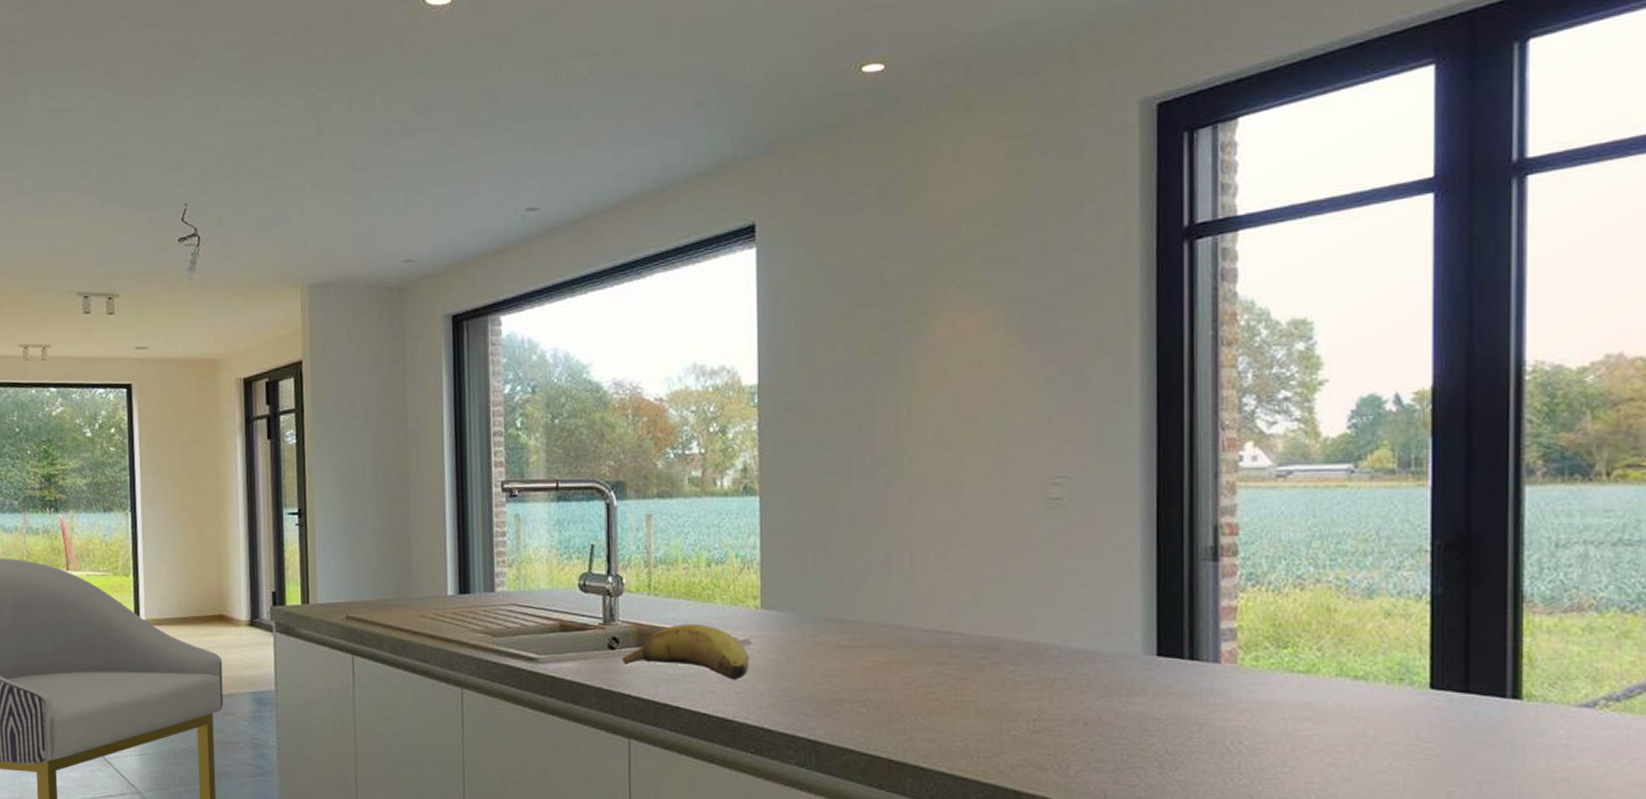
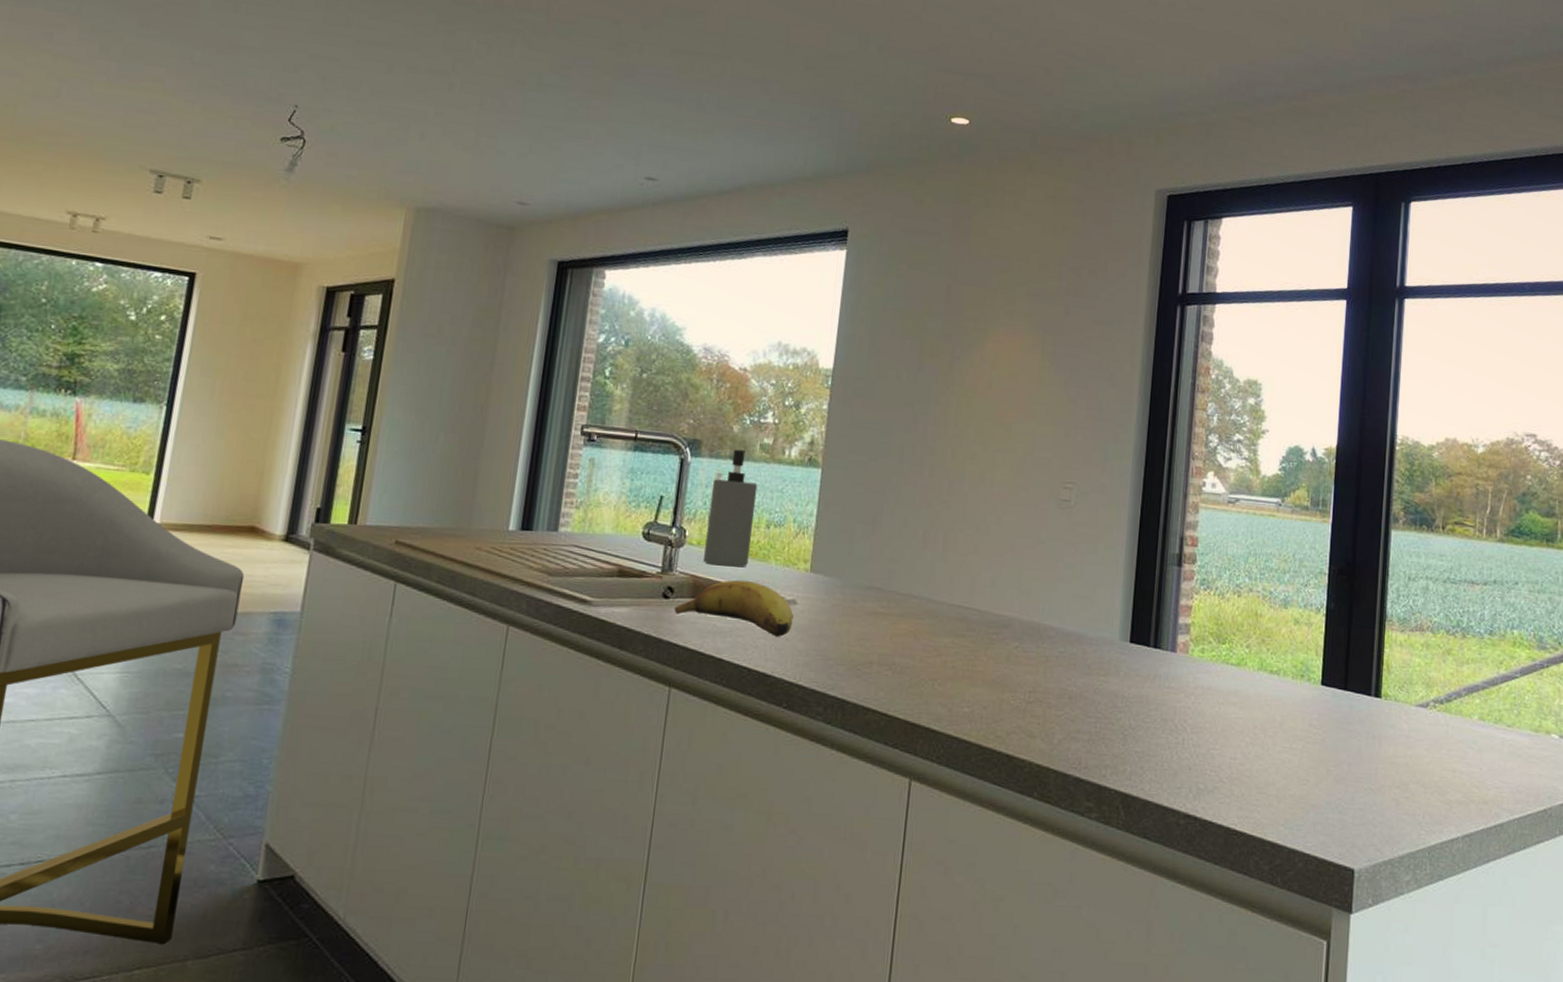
soap dispenser: none [635,486,693,611] -> present [702,449,758,567]

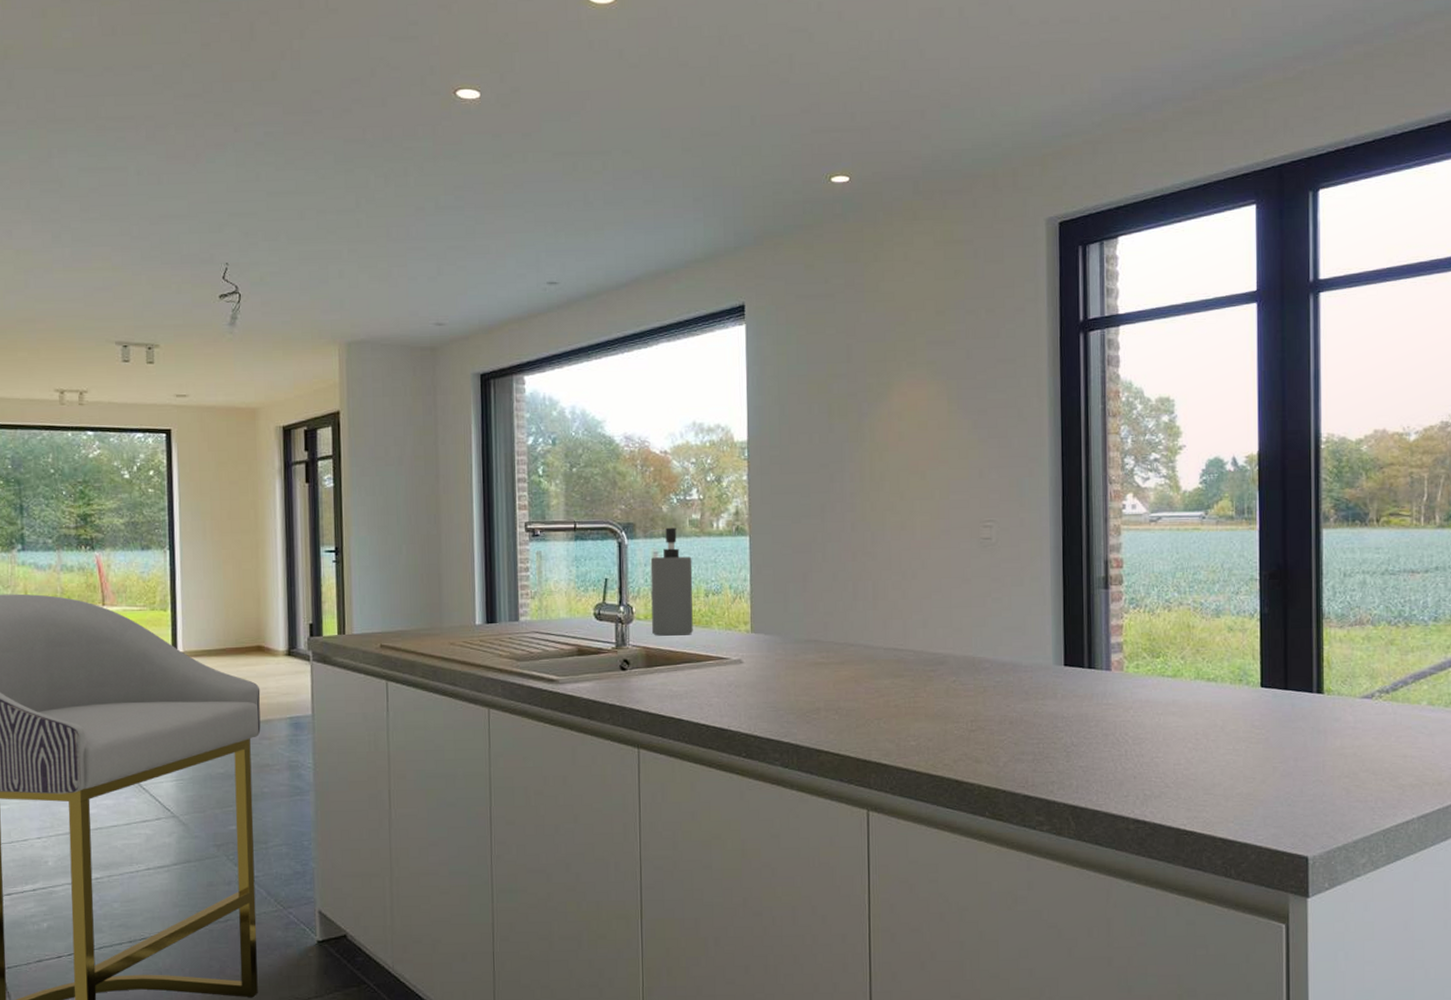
fruit: present [674,579,794,637] -> none [632,646,741,694]

